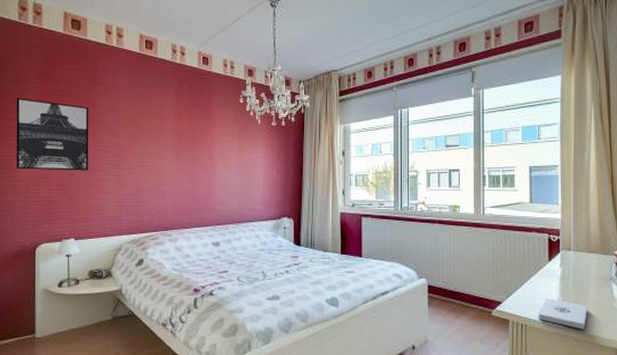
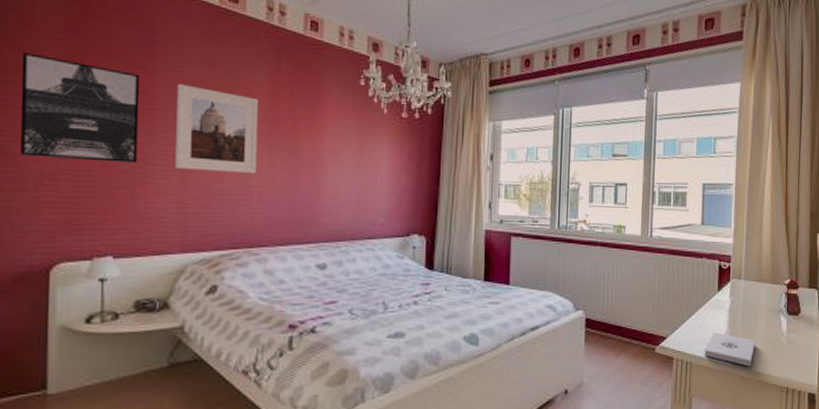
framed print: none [112,112,168,175] -> present [175,84,259,174]

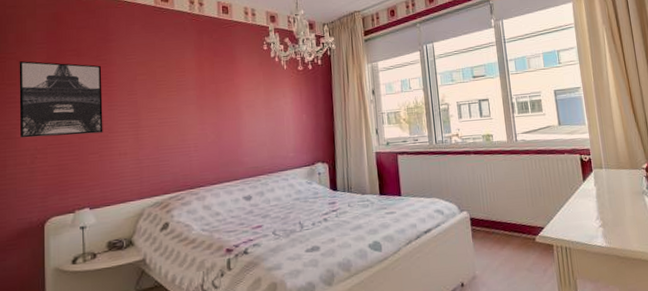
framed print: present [175,84,259,174] -> none [128,68,192,134]
notepad: present [704,332,755,367] -> none [579,218,626,247]

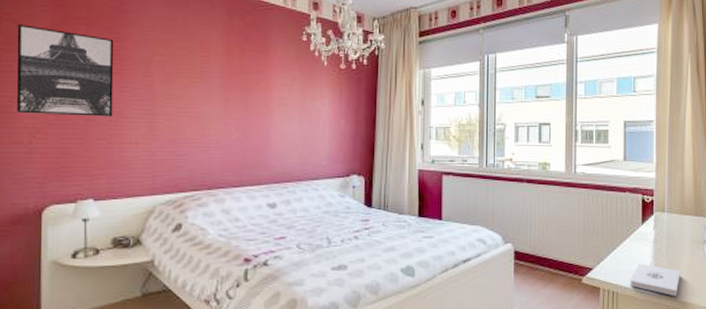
notepad: none [579,218,626,247] -> present [630,263,680,297]

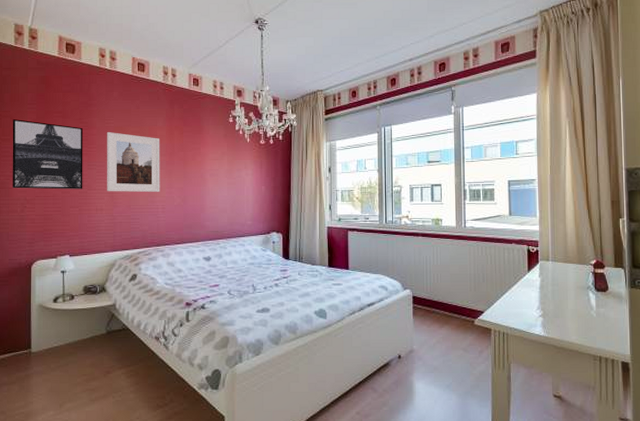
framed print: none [144,46,215,124] -> present [106,132,160,193]
notepad: present [630,263,680,297] -> none [519,307,566,337]

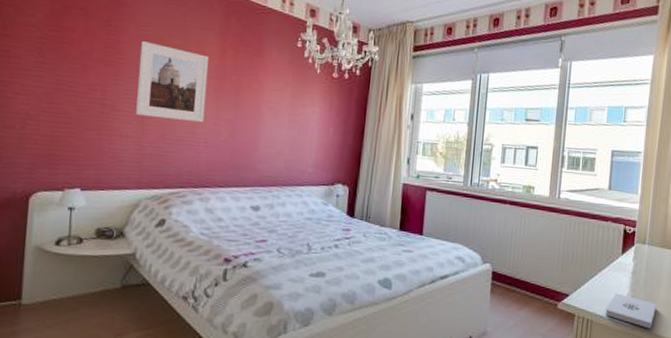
wall art: present [12,119,83,189] -> none [11,10,111,109]
notepad: none [519,307,566,337] -> present [605,293,657,329]

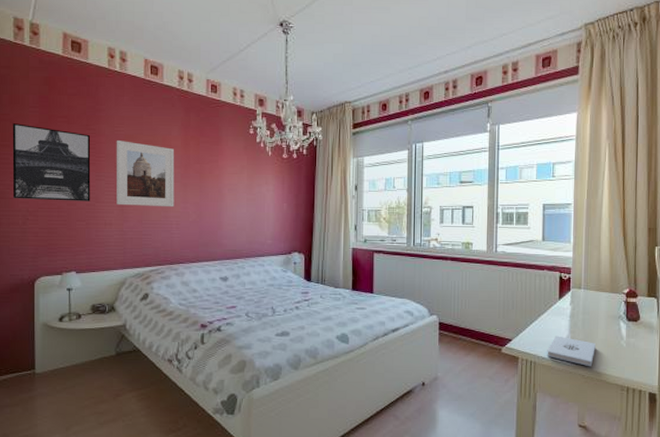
wall art: none [11,10,111,109] -> present [12,123,91,202]

